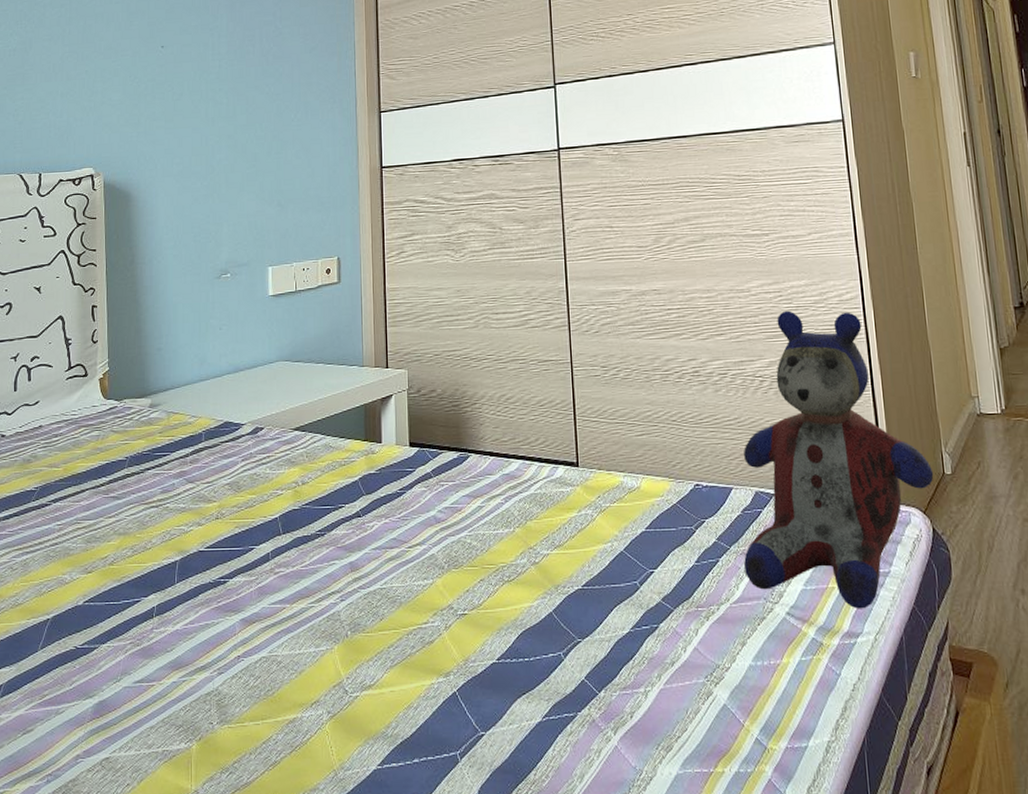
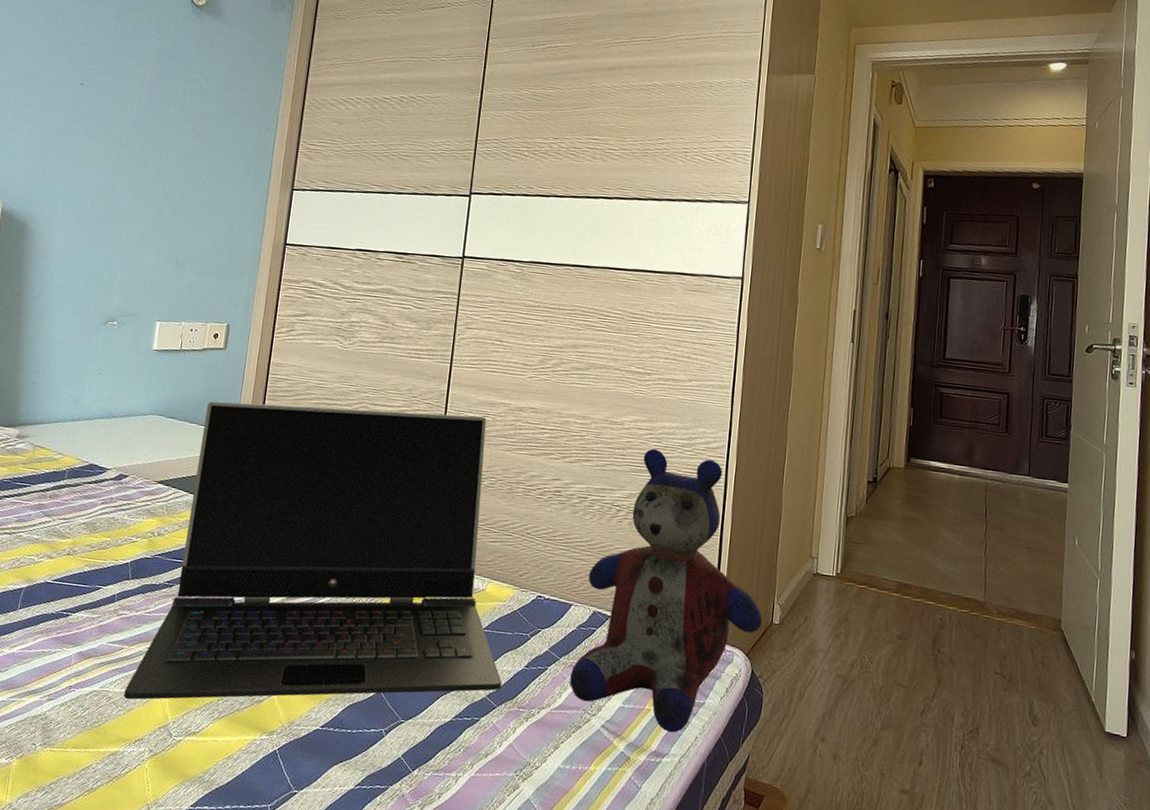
laptop computer: none [293,307,676,661] -> present [123,401,503,700]

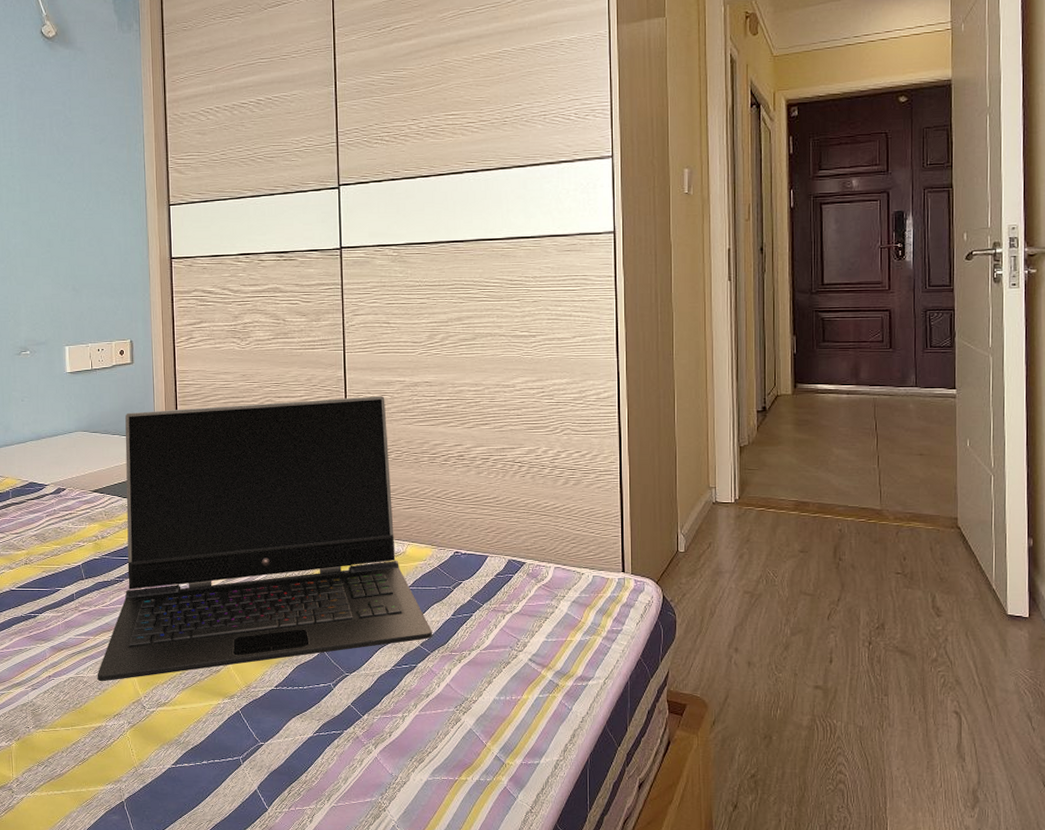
stuffed bear: present [570,448,763,733] -> none [495,405,669,659]

